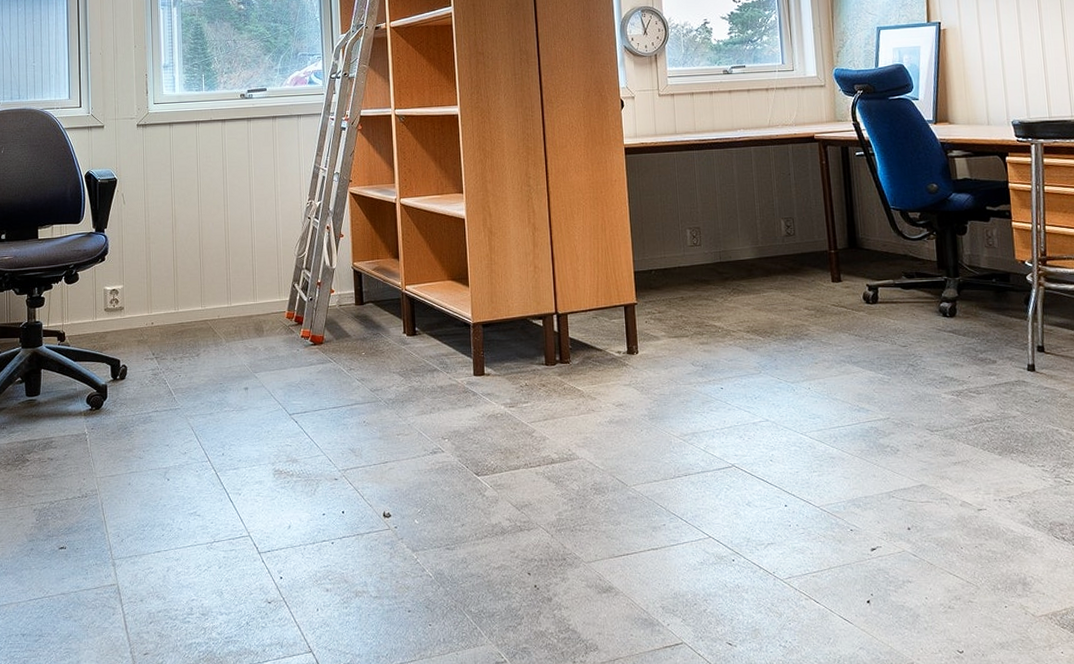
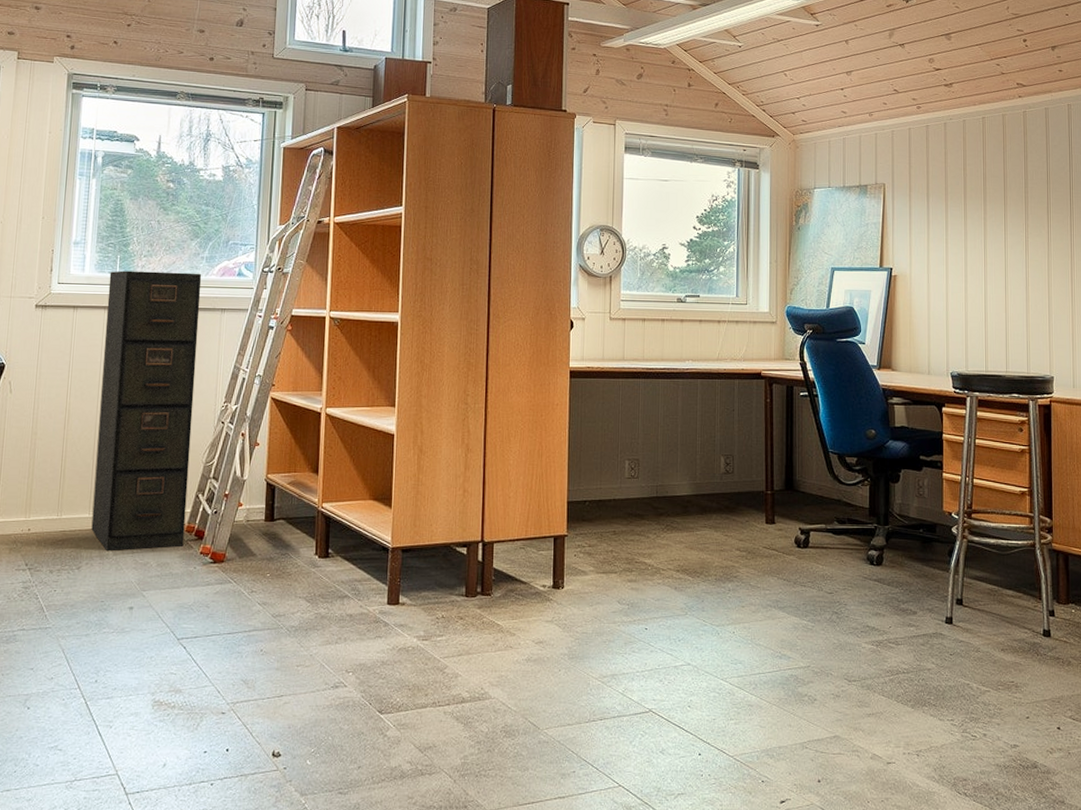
filing cabinet: none [197,84,286,339] -> present [91,270,202,552]

